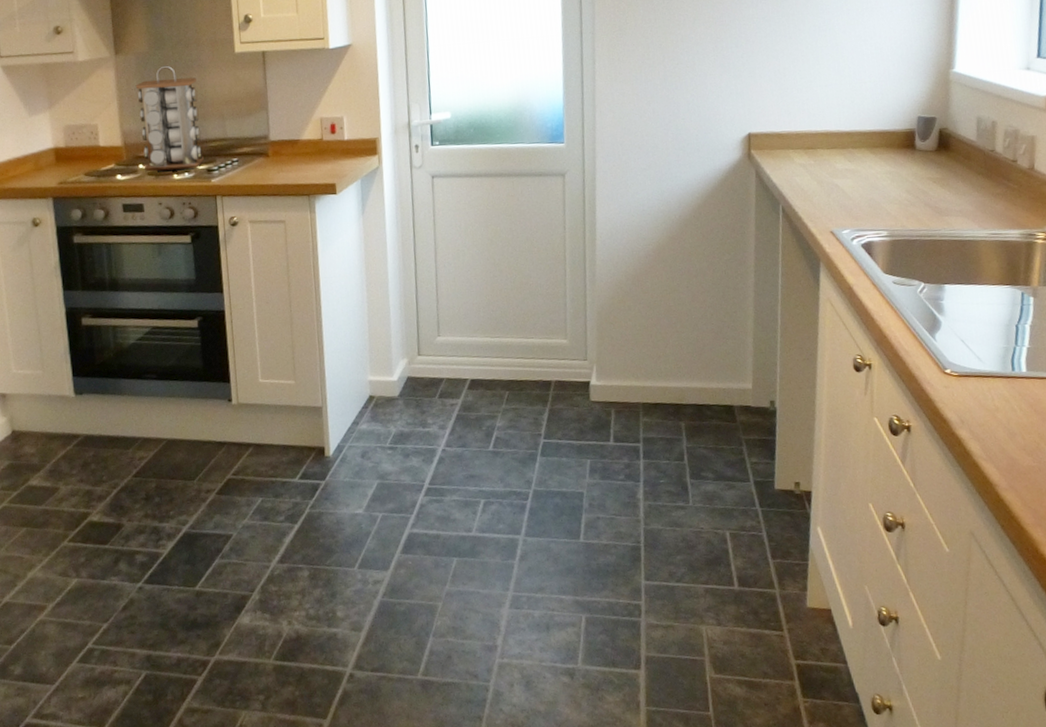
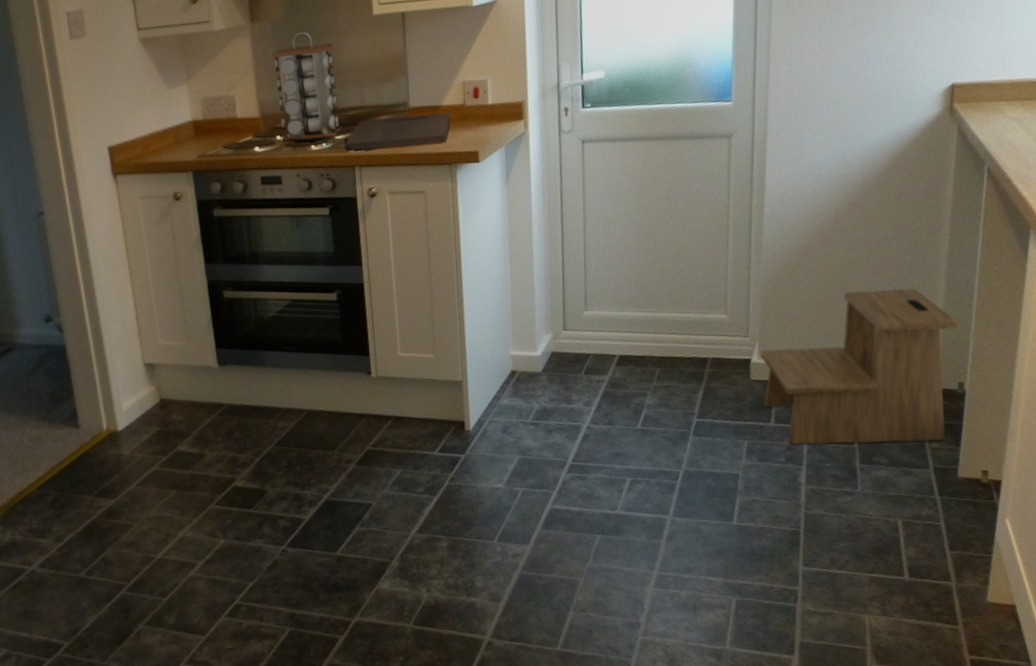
cutting board: none [207,146,310,182] -> present [345,112,451,152]
step stool: none [598,314,767,463] -> present [760,288,959,445]

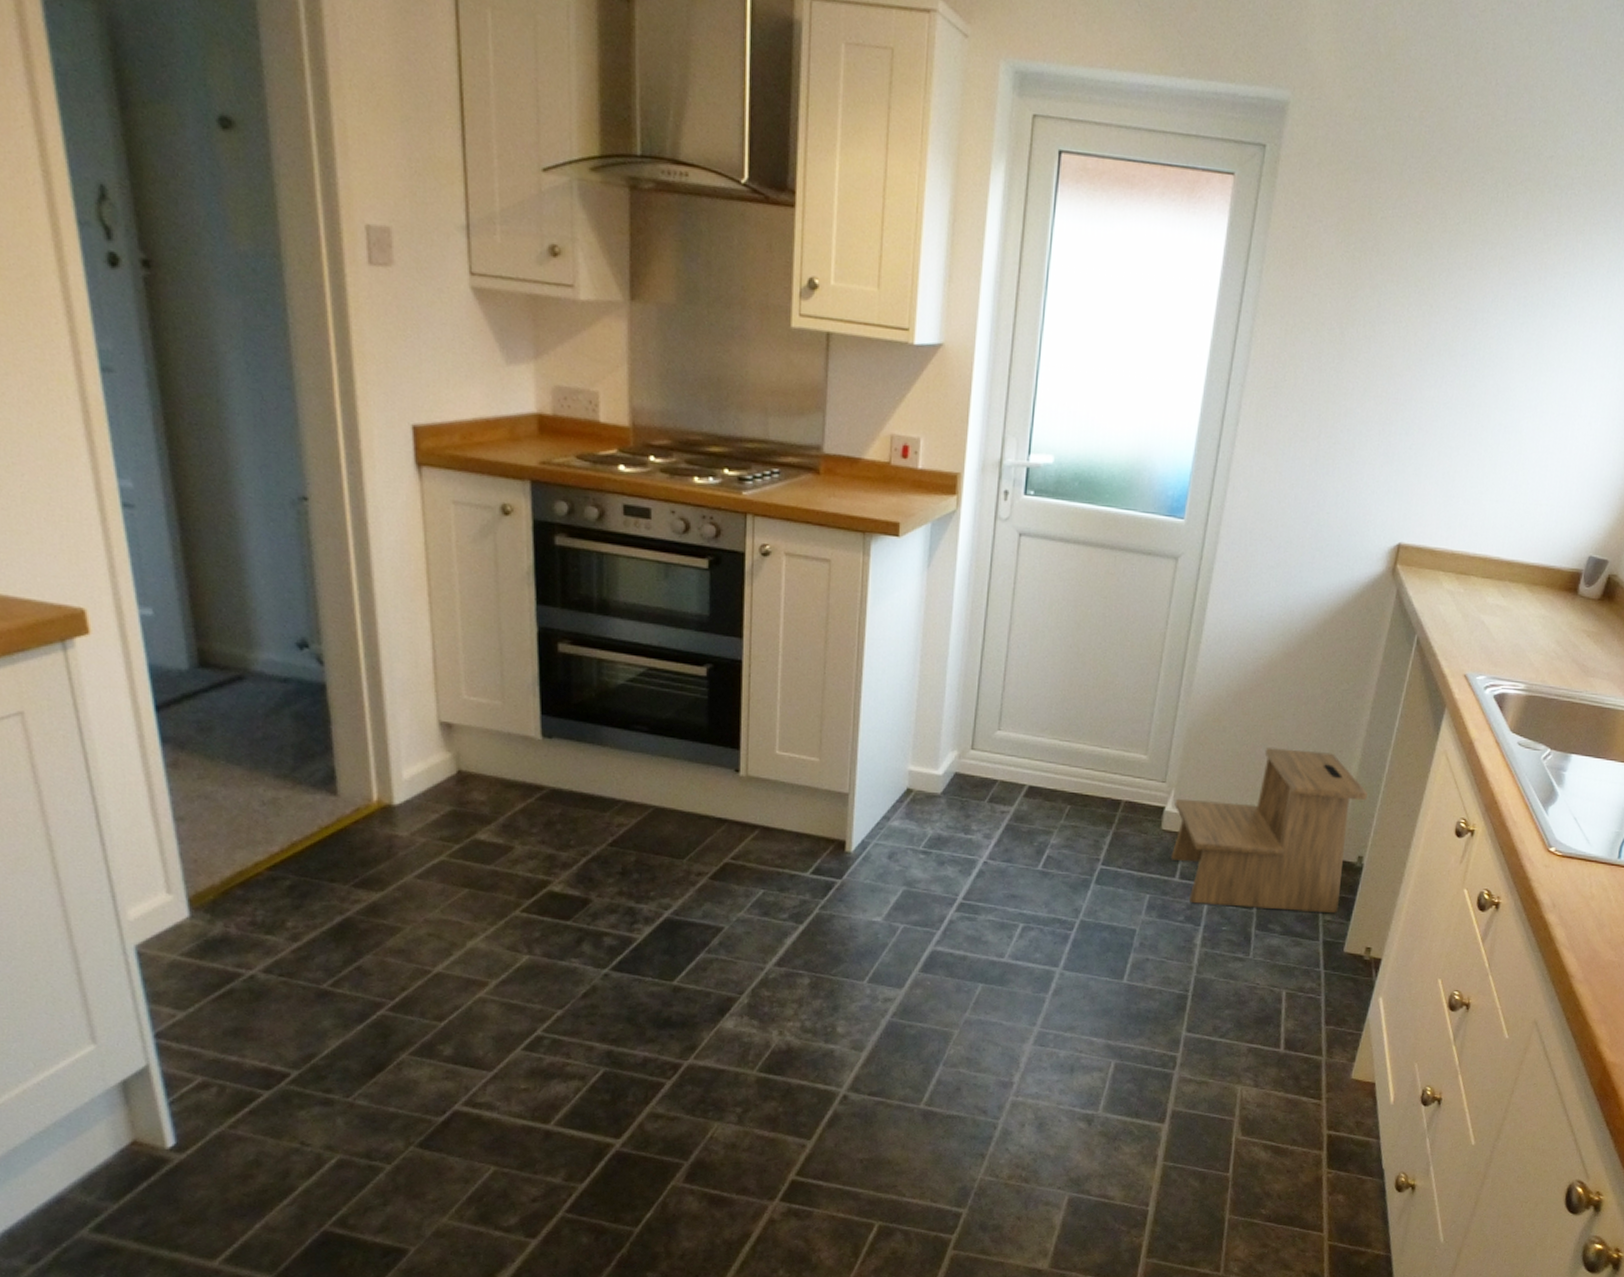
spice rack: present [271,31,342,143] -> none [654,327,736,474]
cutting board: present [345,112,451,152] -> none [738,458,872,506]

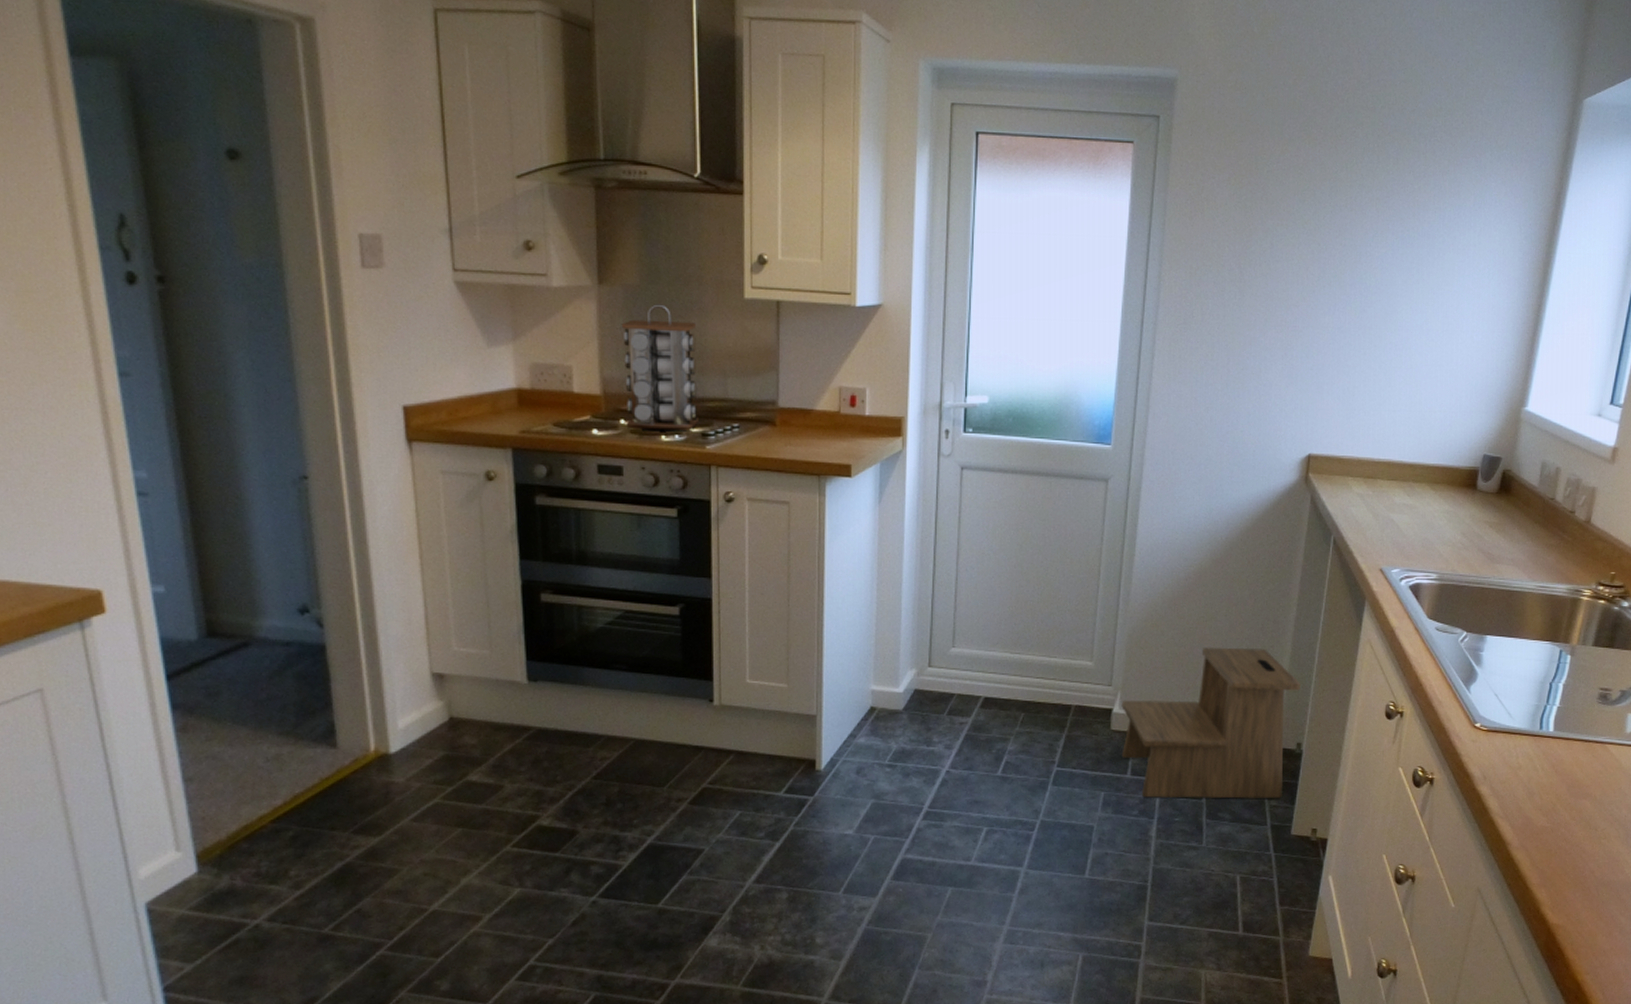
spice rack: none [654,327,736,474] -> present [621,304,698,432]

